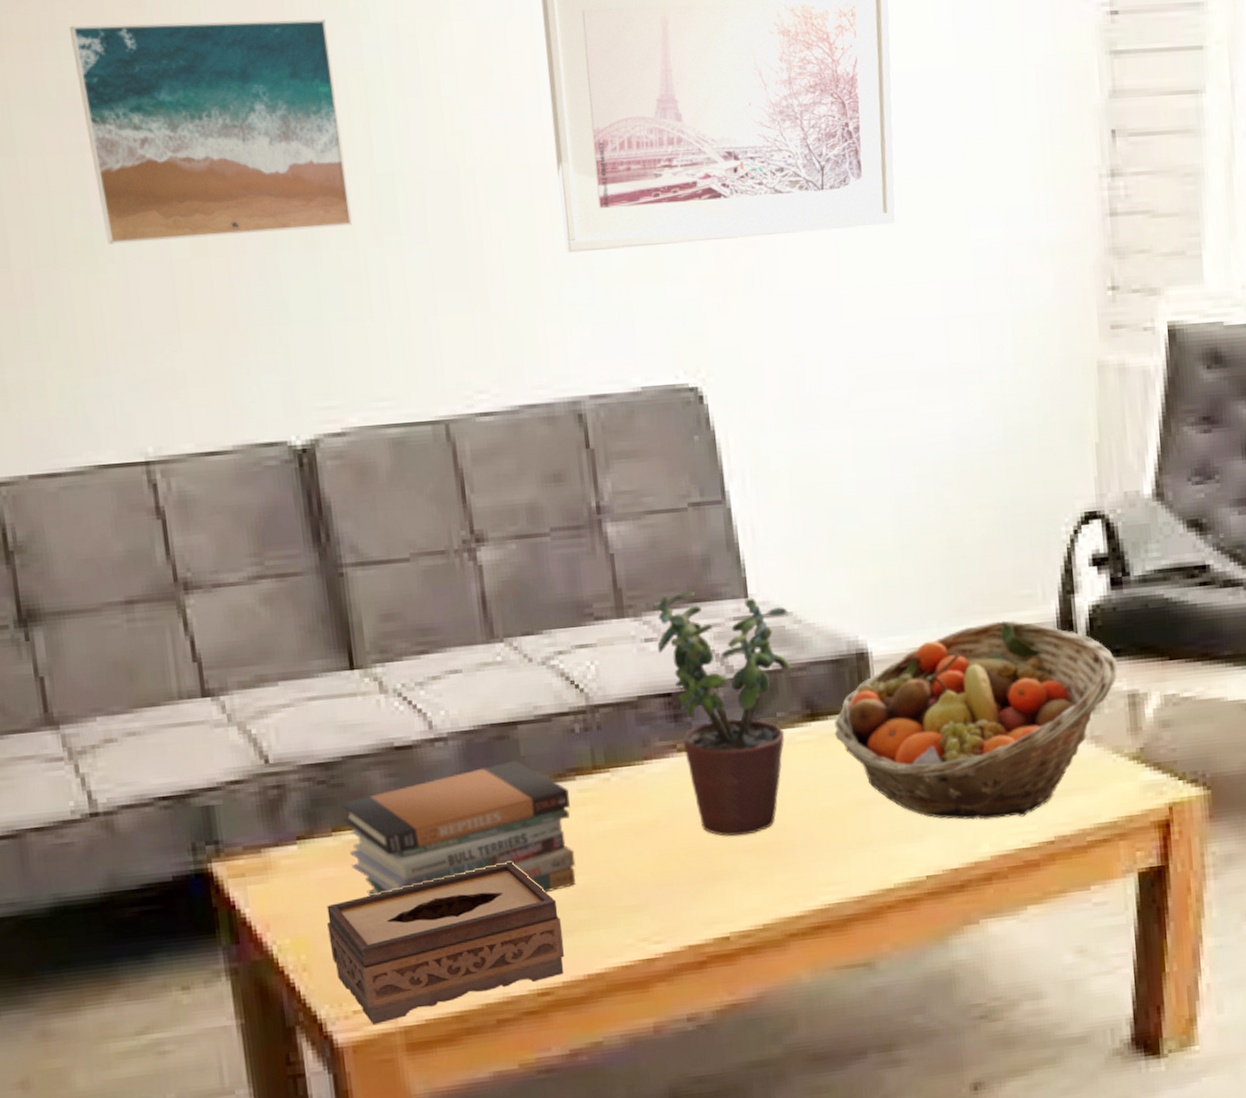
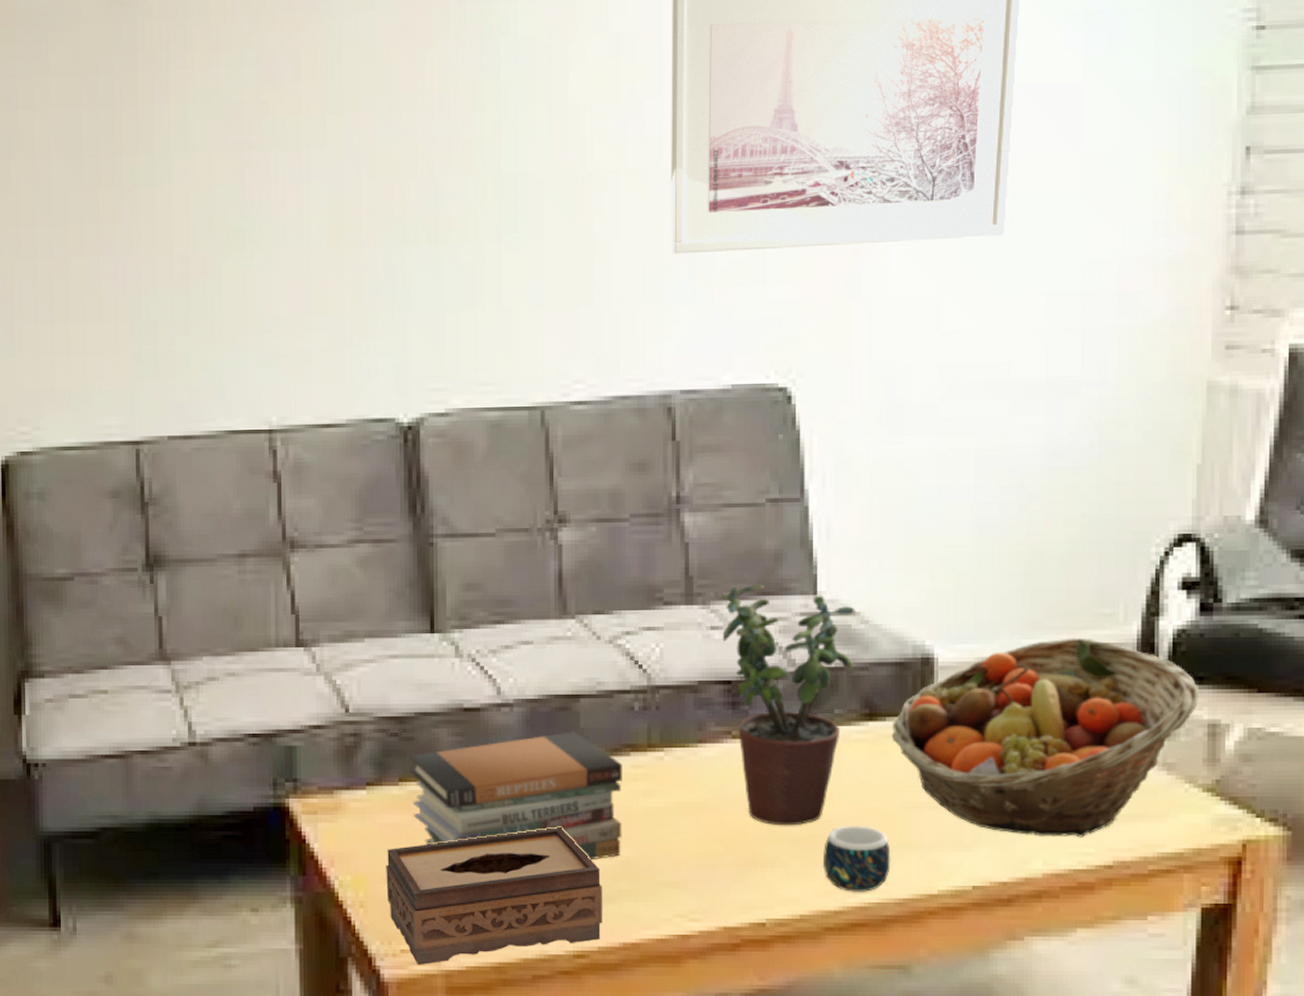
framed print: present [69,19,352,245] -> none [243,32,474,233]
mug: none [779,827,847,896] -> present [822,826,891,892]

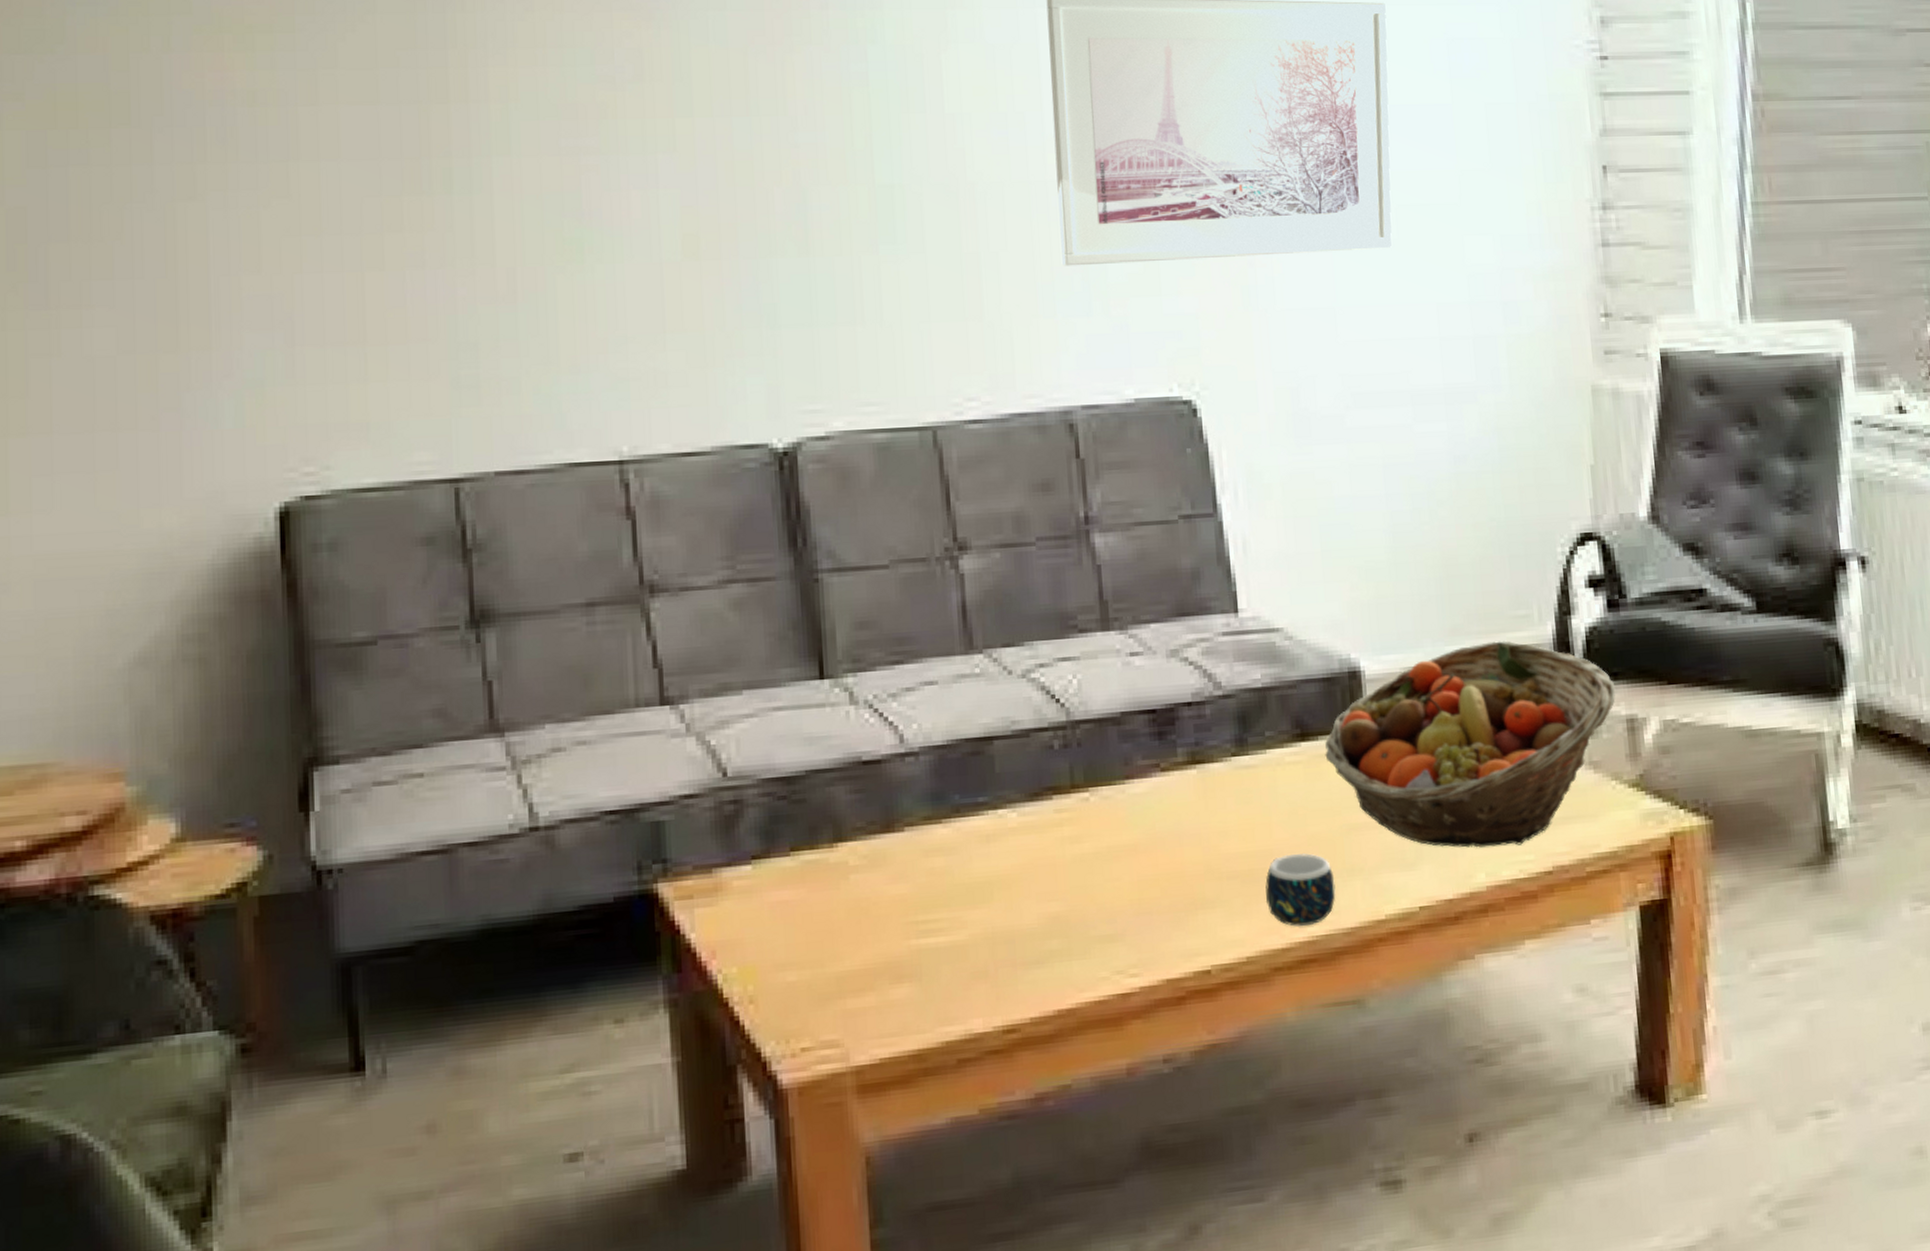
tissue box: present [386,827,602,966] -> none [779,886,1033,1065]
book stack: present [409,732,622,861] -> none [801,778,1050,922]
potted plant: present [722,584,856,826] -> none [1140,604,1282,862]

